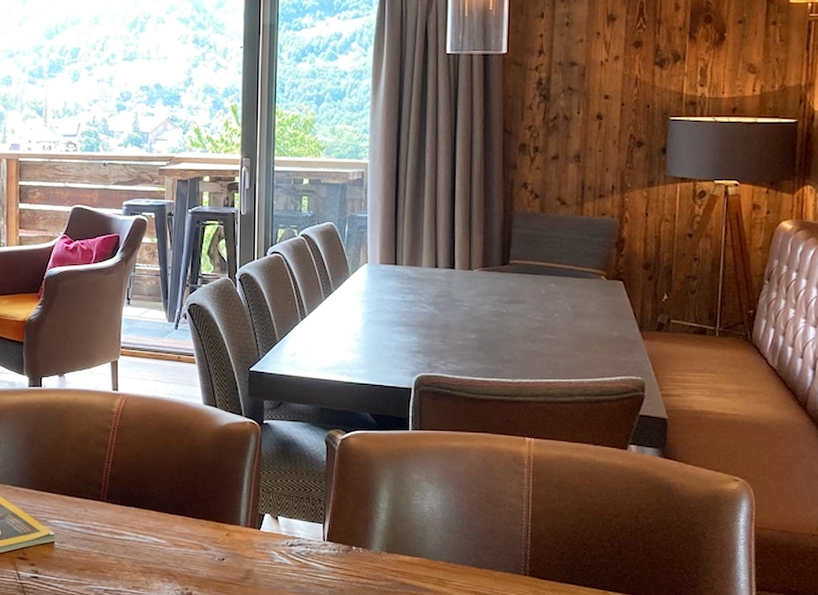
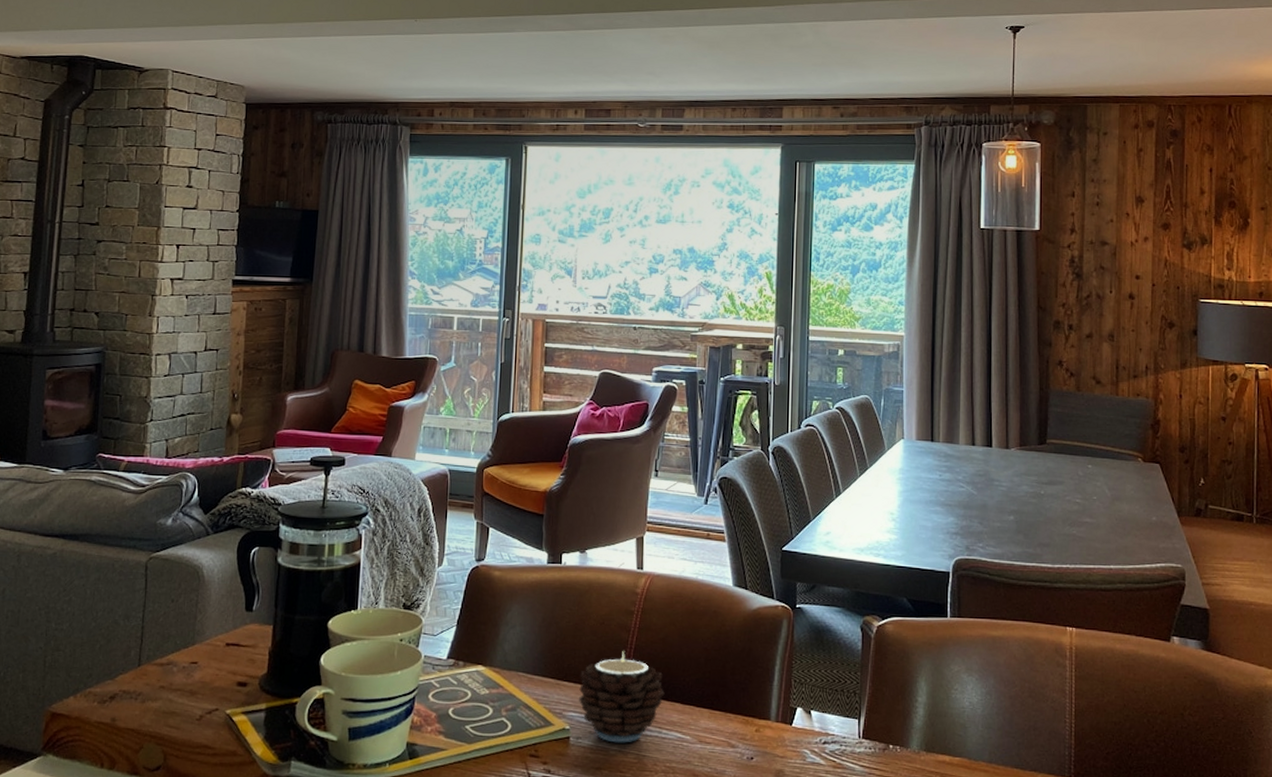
candle: none [62,465,141,547] -> present [579,651,665,743]

